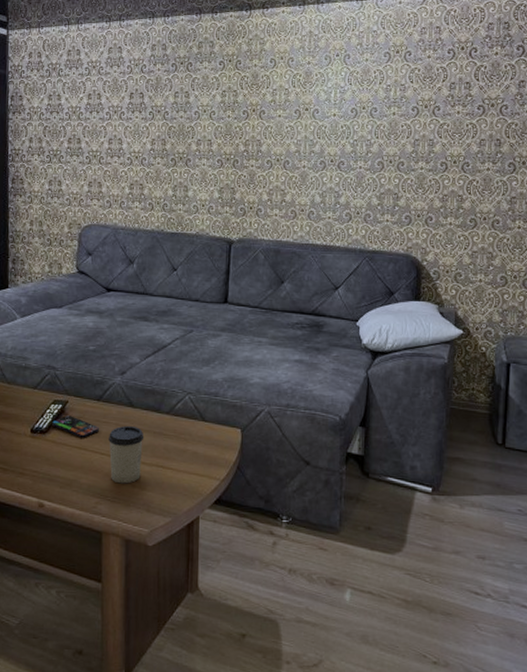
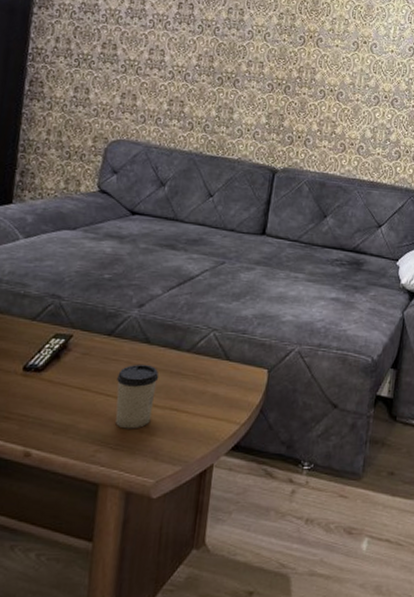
smartphone: present [52,415,99,438] -> none [50,351,107,377]

